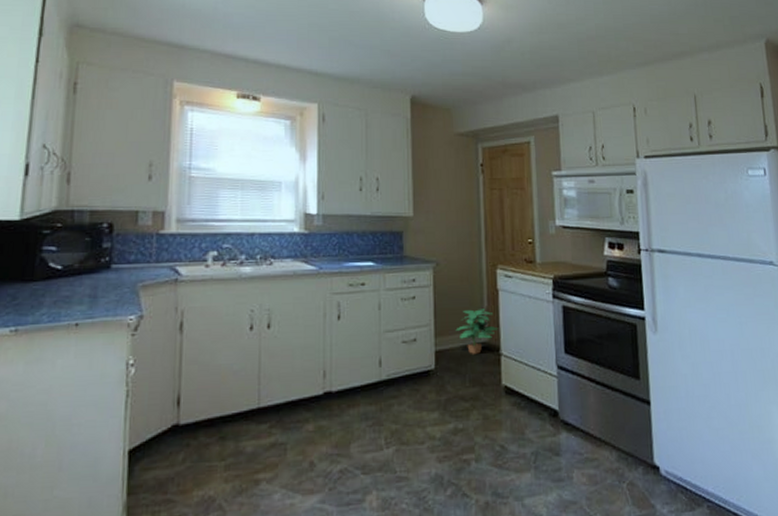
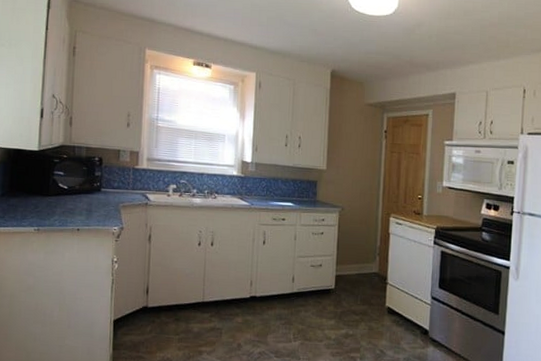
potted plant: present [455,309,497,354] -> none [353,246,386,281]

